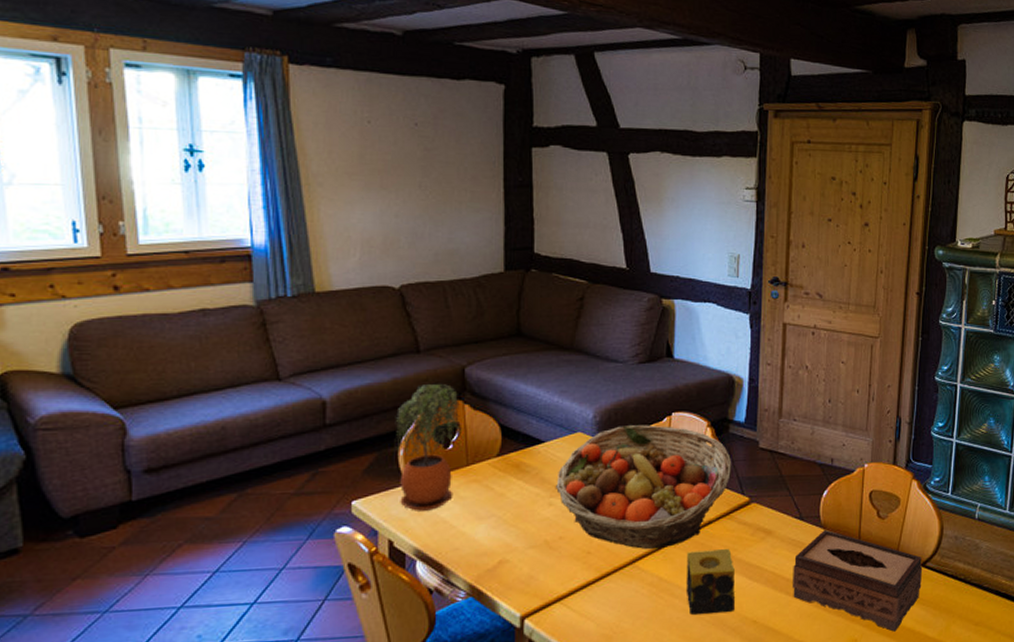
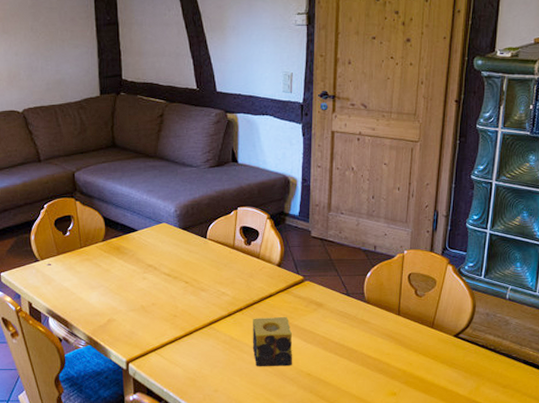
potted plant: present [394,383,462,511] -> none [26,185,76,281]
fruit basket: present [556,425,732,550] -> none [148,217,289,315]
tissue box: present [793,529,923,632] -> none [341,304,456,389]

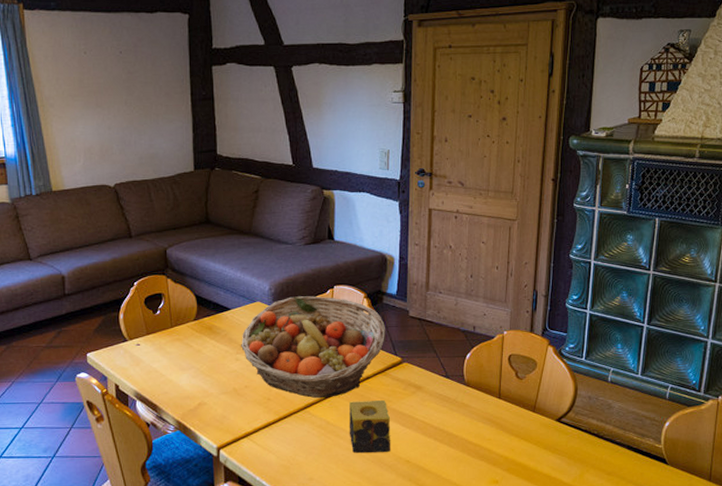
fruit basket: none [148,217,289,315] -> present [241,296,386,399]

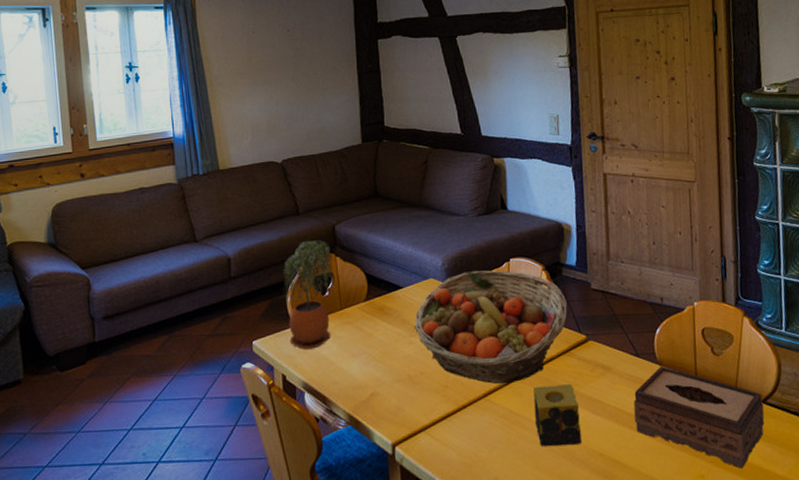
potted plant: none [115,261,167,362] -> present [283,239,336,350]
tissue box: none [440,386,558,476] -> present [633,365,765,469]

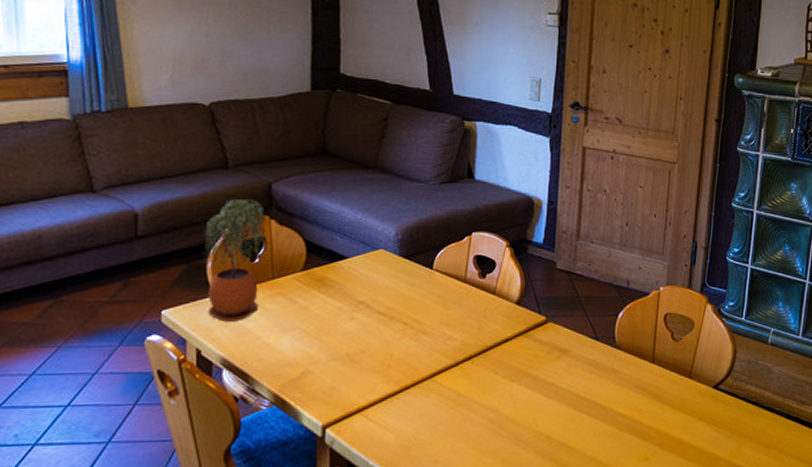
fruit basket: present [414,270,568,384] -> none [358,244,530,365]
candle: present [533,384,581,447] -> none [482,366,530,429]
tissue box: present [633,365,765,469] -> none [587,349,715,451]

